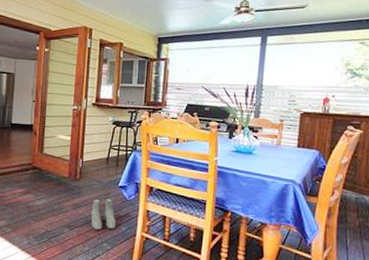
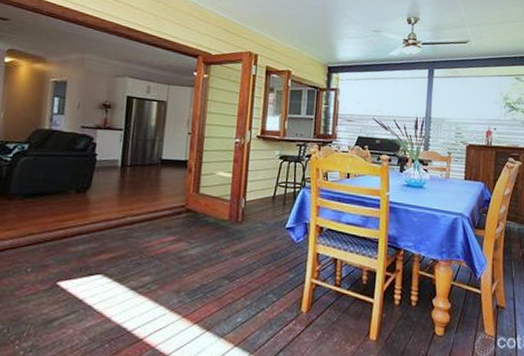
boots: present [91,197,116,230] -> none [254,240,282,279]

